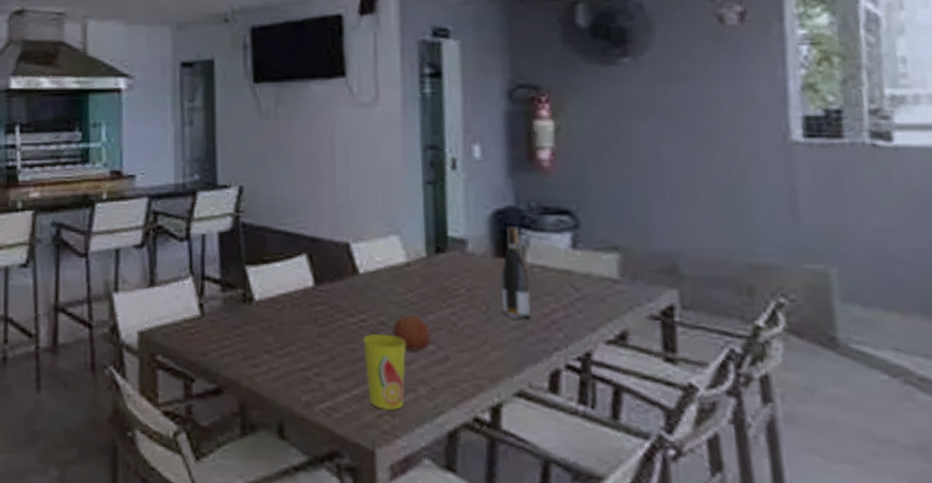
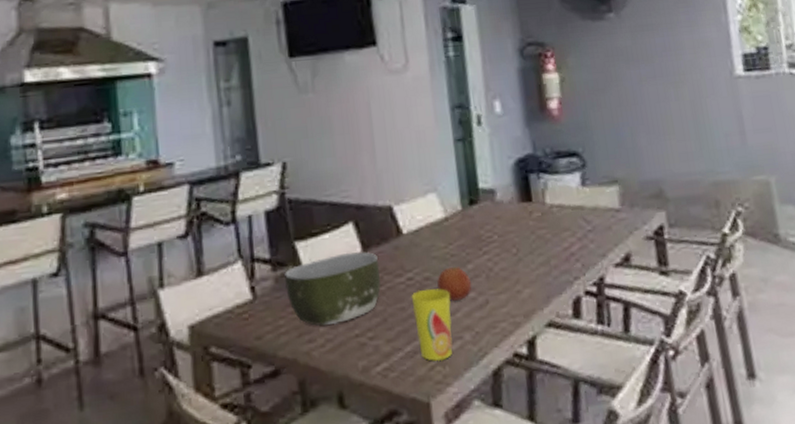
bowl: none [232,285,332,355] -> present [284,252,381,326]
wine bottle: present [501,226,531,320] -> none [526,172,554,257]

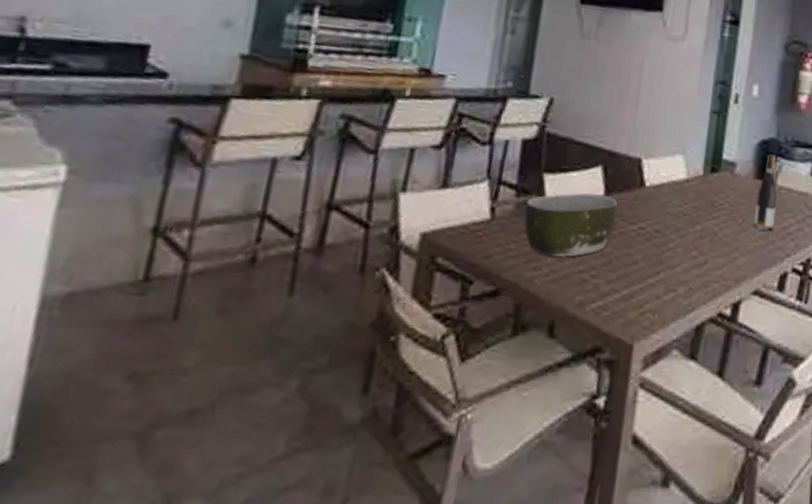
cup: present [411,288,453,362] -> none [635,240,674,309]
fruit: present [437,266,472,301] -> none [665,224,696,256]
wine bottle: none [526,172,554,257] -> present [754,154,778,232]

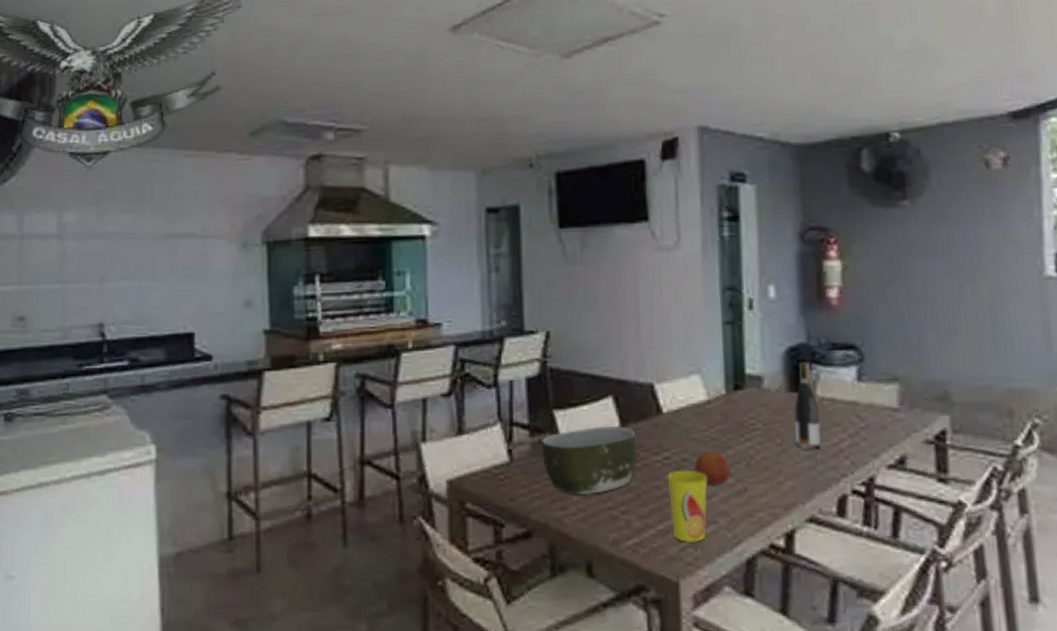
cup: none [635,240,674,309] -> present [667,470,708,544]
fruit: none [665,224,696,256] -> present [695,450,731,485]

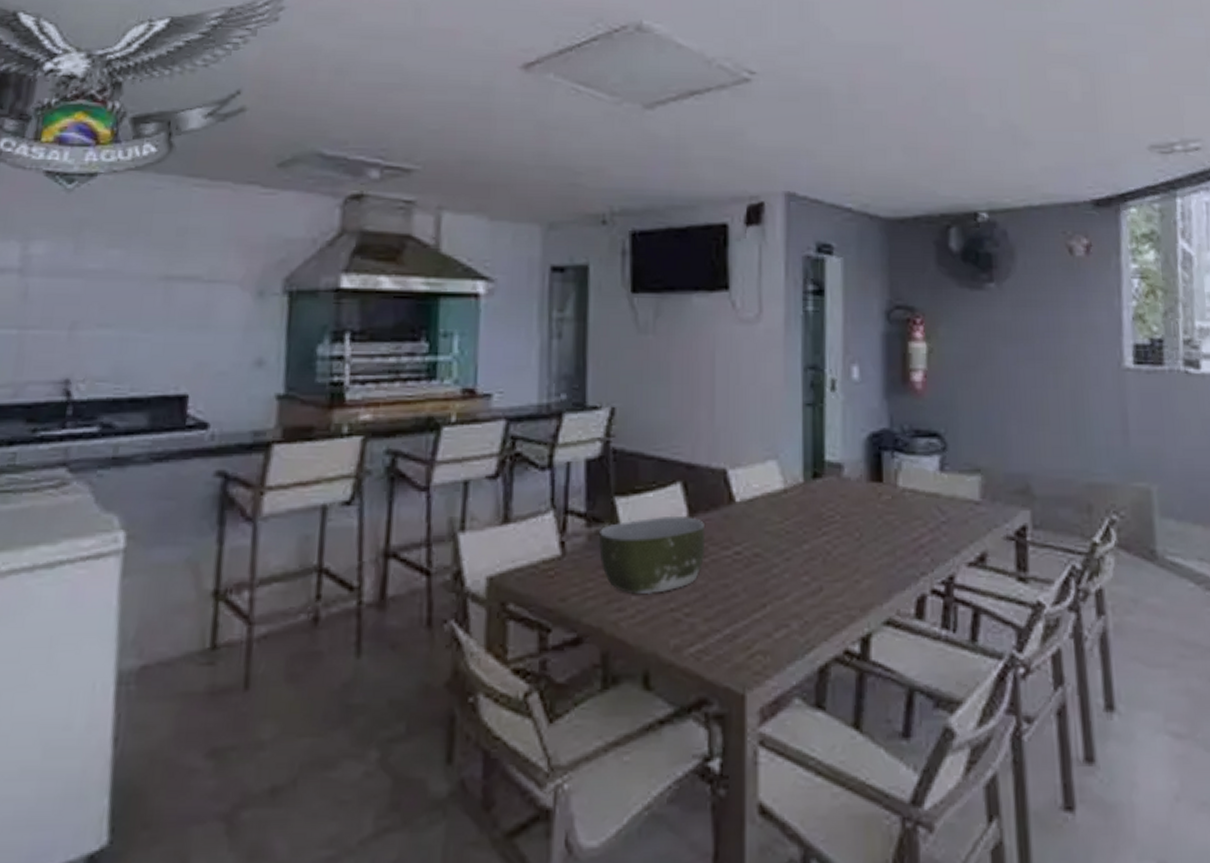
cup: present [667,470,708,544] -> none [737,566,780,650]
fruit: present [695,450,731,485] -> none [768,544,806,583]
wine bottle: present [794,362,821,450] -> none [874,450,901,546]

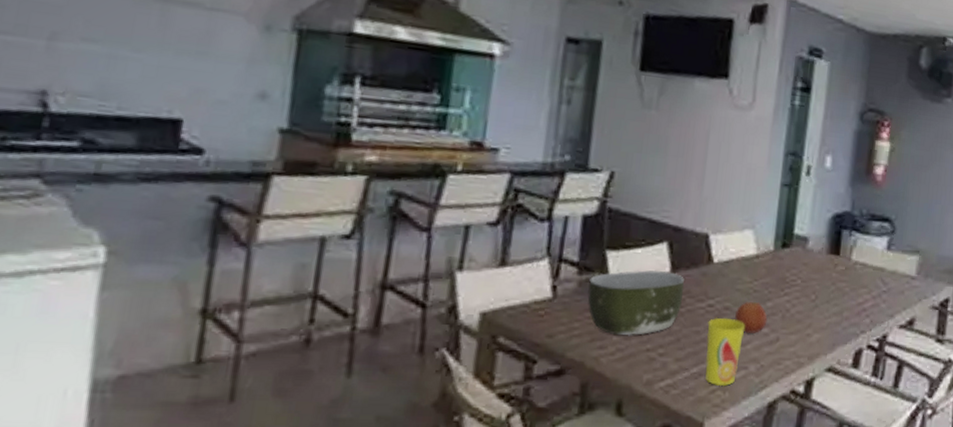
cup: none [737,566,780,650] -> present [705,317,745,387]
fruit: none [768,544,806,583] -> present [735,301,768,333]

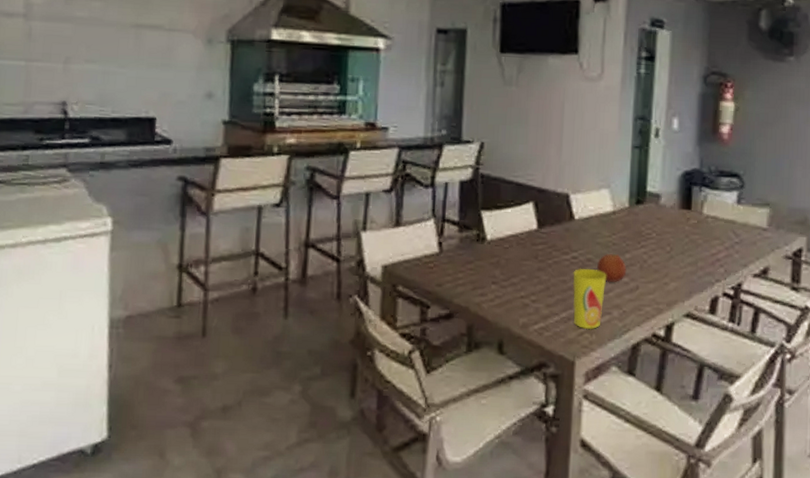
bowl: present [587,270,685,336] -> none [467,227,550,285]

